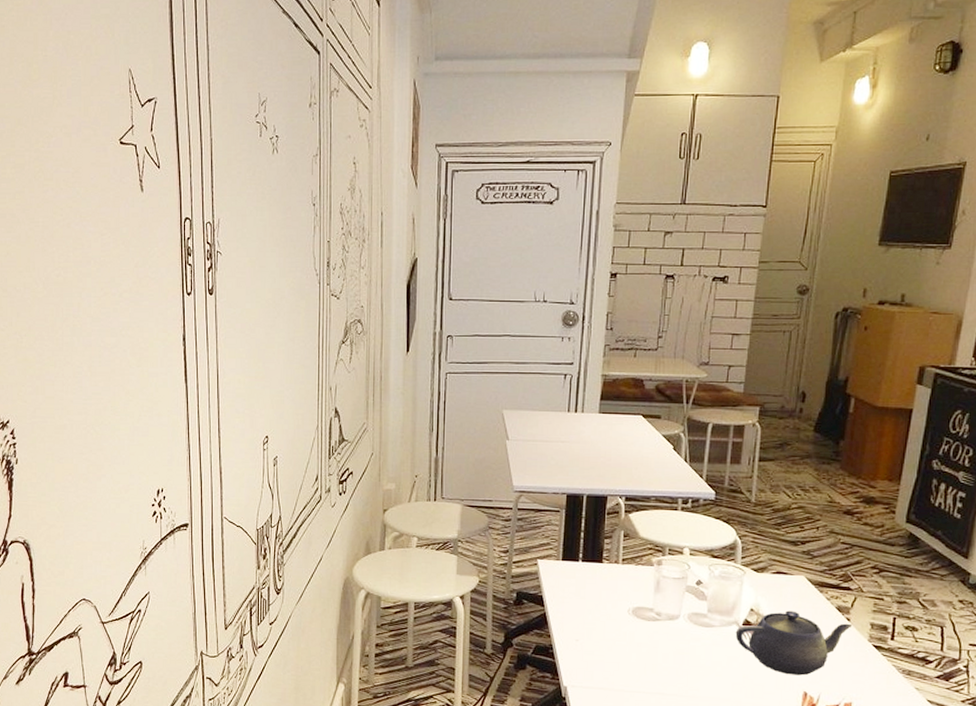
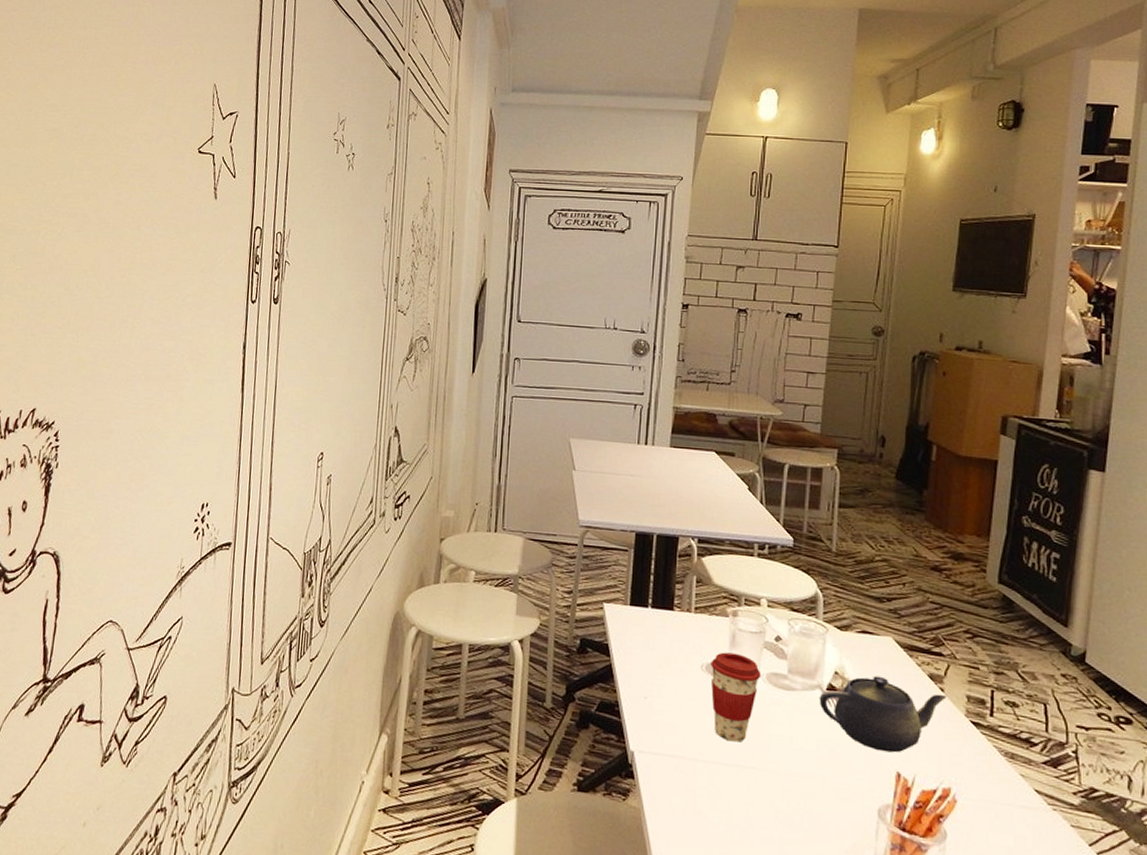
coffee cup: none [637,597,683,674] -> present [711,652,762,742]

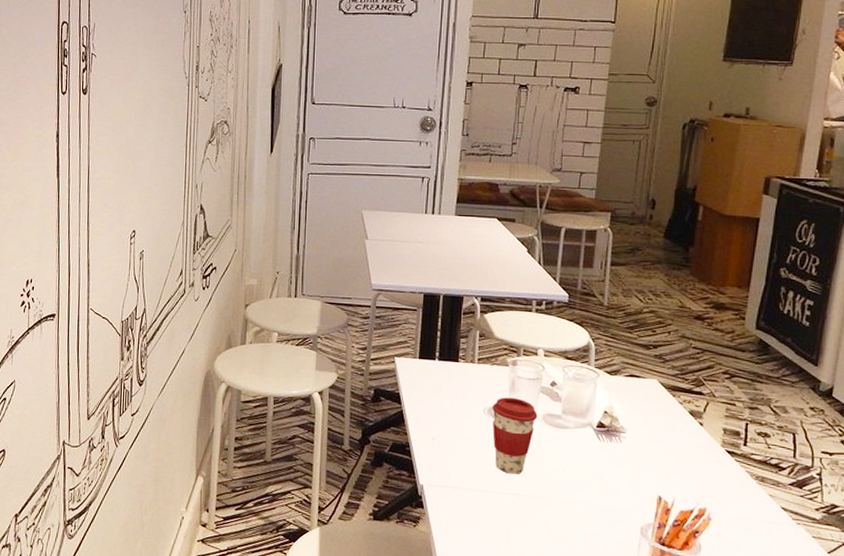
teapot: present [819,676,947,753] -> none [589,414,706,480]

